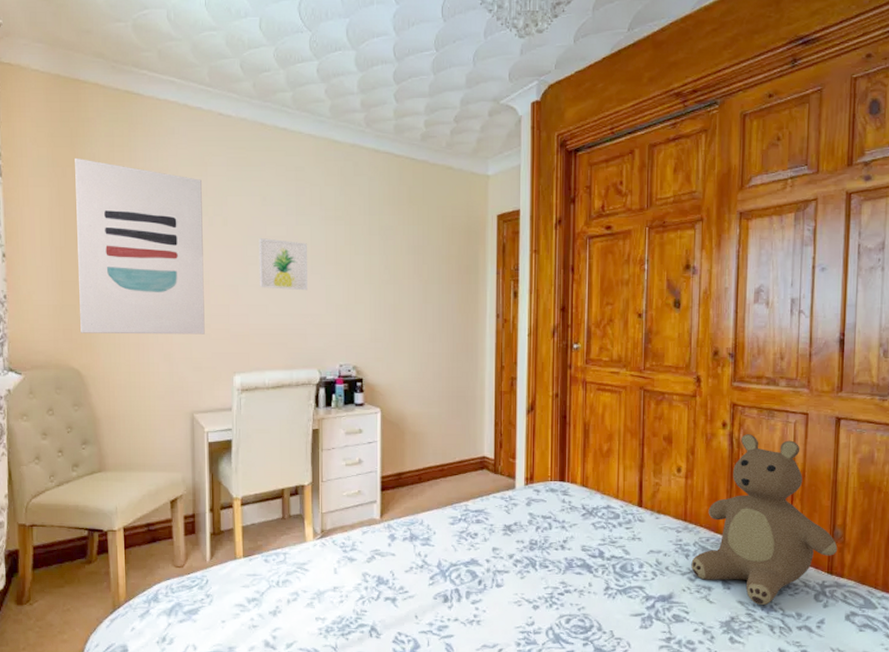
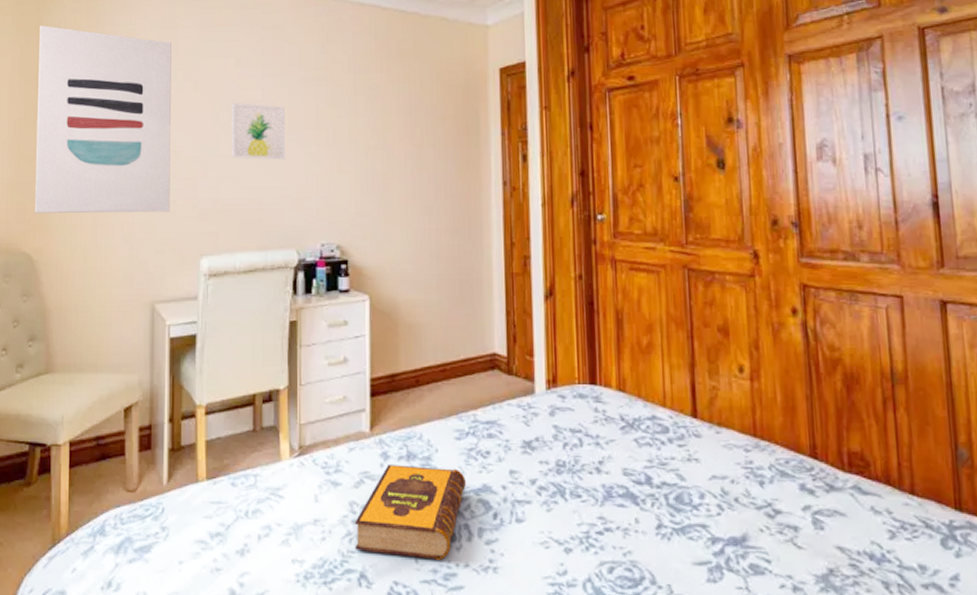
hardback book: none [366,544,457,616] -> present [354,464,466,560]
teddy bear: present [691,434,838,605] -> none [768,323,965,552]

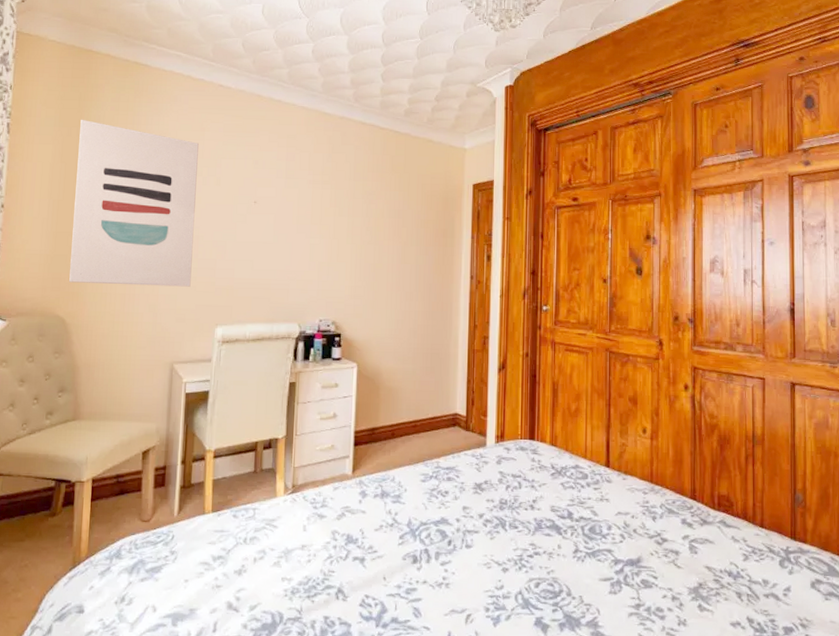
wall art: present [231,103,285,160] -> none [246,198,294,248]
hardback book: present [354,464,466,560] -> none [334,501,428,578]

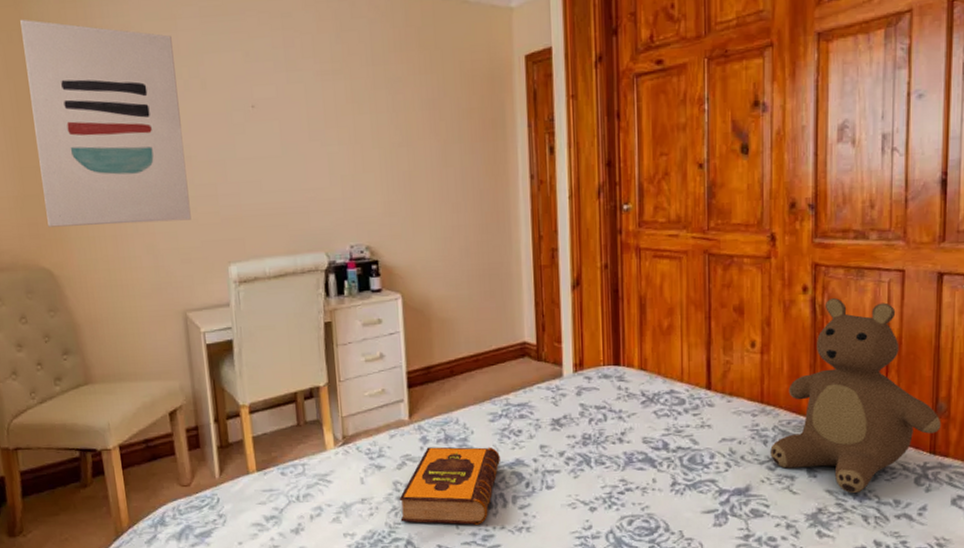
hardback book: none [334,501,428,578] -> present [399,446,500,525]
teddy bear: none [658,397,800,570] -> present [770,298,942,493]

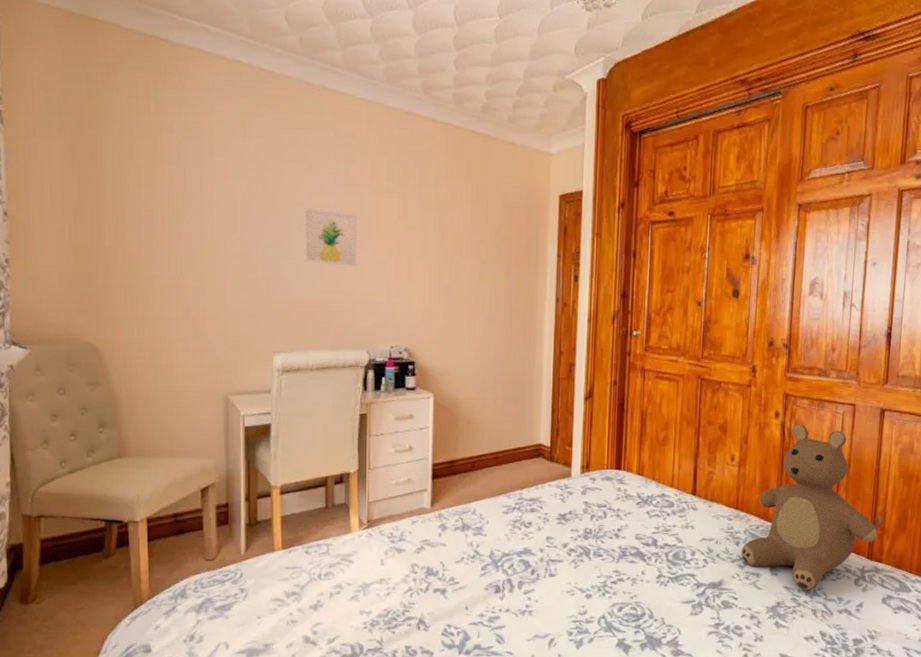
wall art: present [20,19,191,227] -> none [91,107,242,310]
wall art: none [244,101,306,161] -> present [303,208,357,267]
hardback book: present [399,446,500,525] -> none [415,534,510,607]

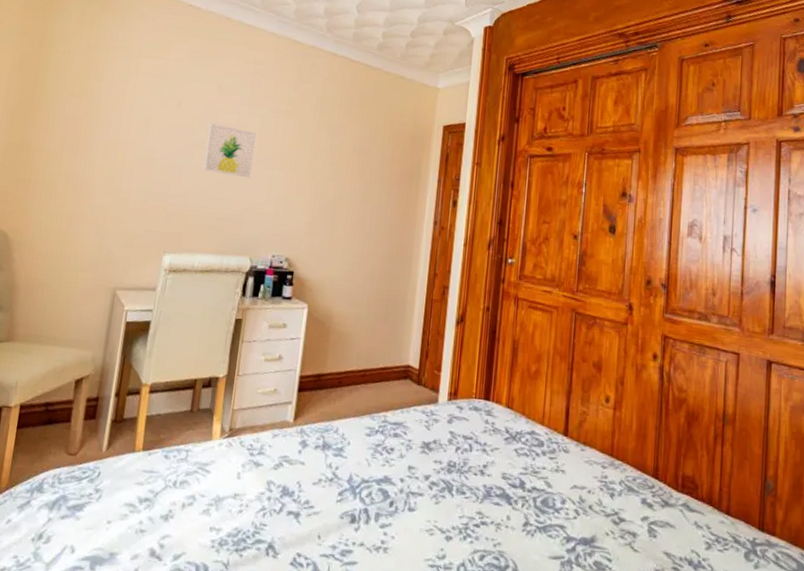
teddy bear: present [741,424,878,590] -> none [616,369,769,559]

